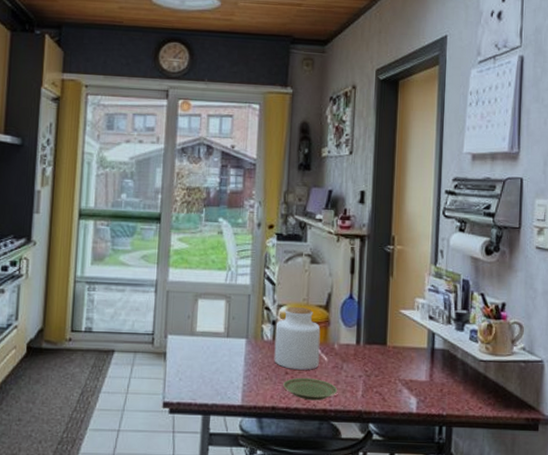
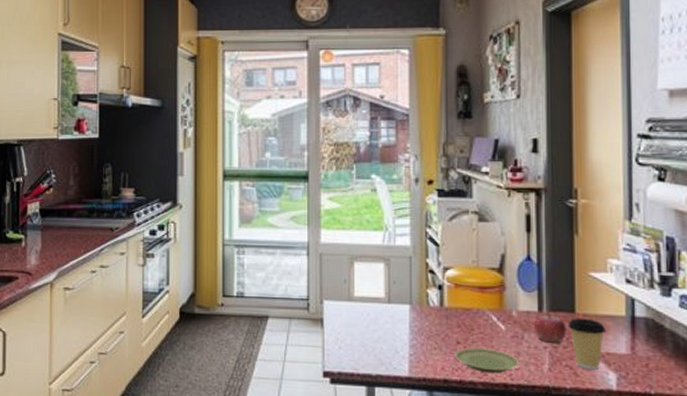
jar: present [274,306,321,370] -> none [442,269,495,340]
fruit: none [351,345,379,372] -> present [533,313,566,343]
coffee cup: none [380,350,411,395] -> present [568,318,607,370]

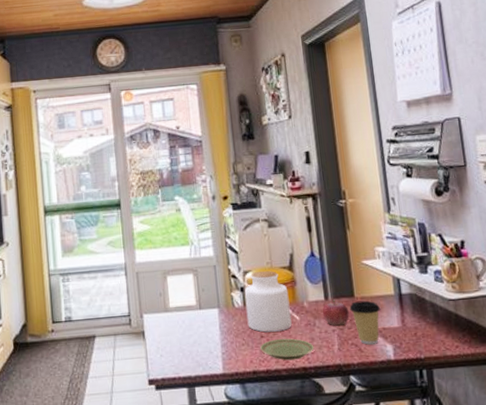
jar: none [442,269,495,340] -> present [244,270,292,333]

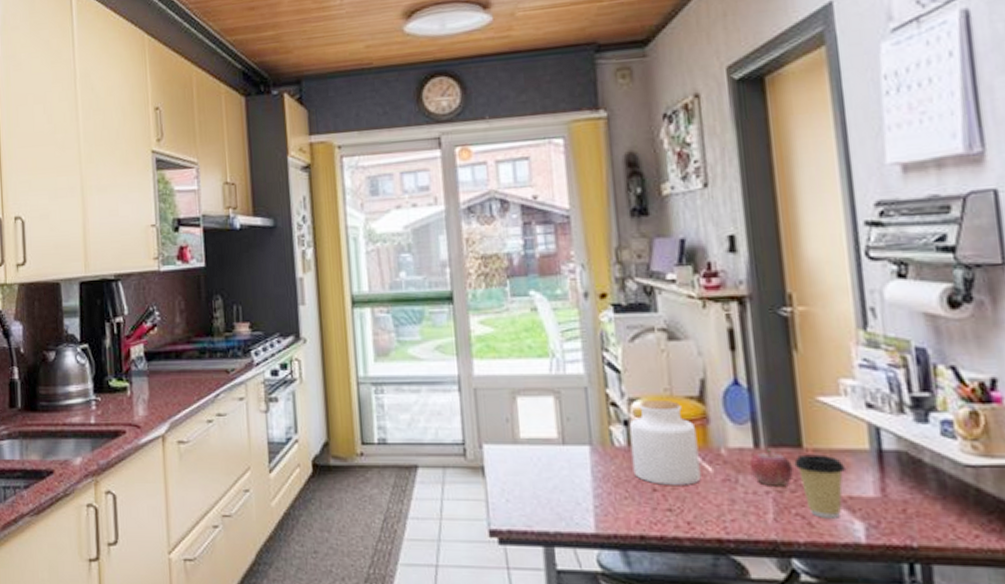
plate: present [260,338,314,361] -> none [652,495,736,527]

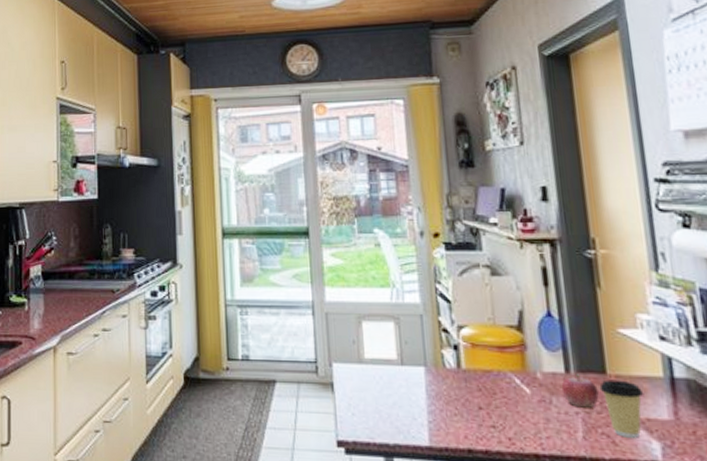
jar: present [629,399,701,485] -> none [458,327,520,405]

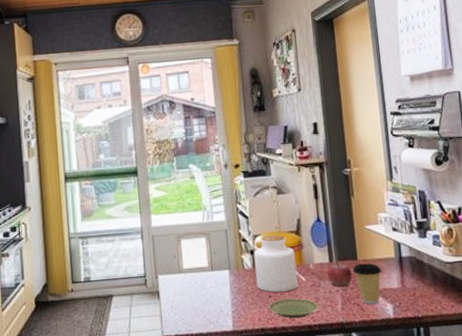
jar: none [458,327,520,405] -> present [254,234,298,293]
plate: none [478,413,550,443] -> present [268,298,319,319]

